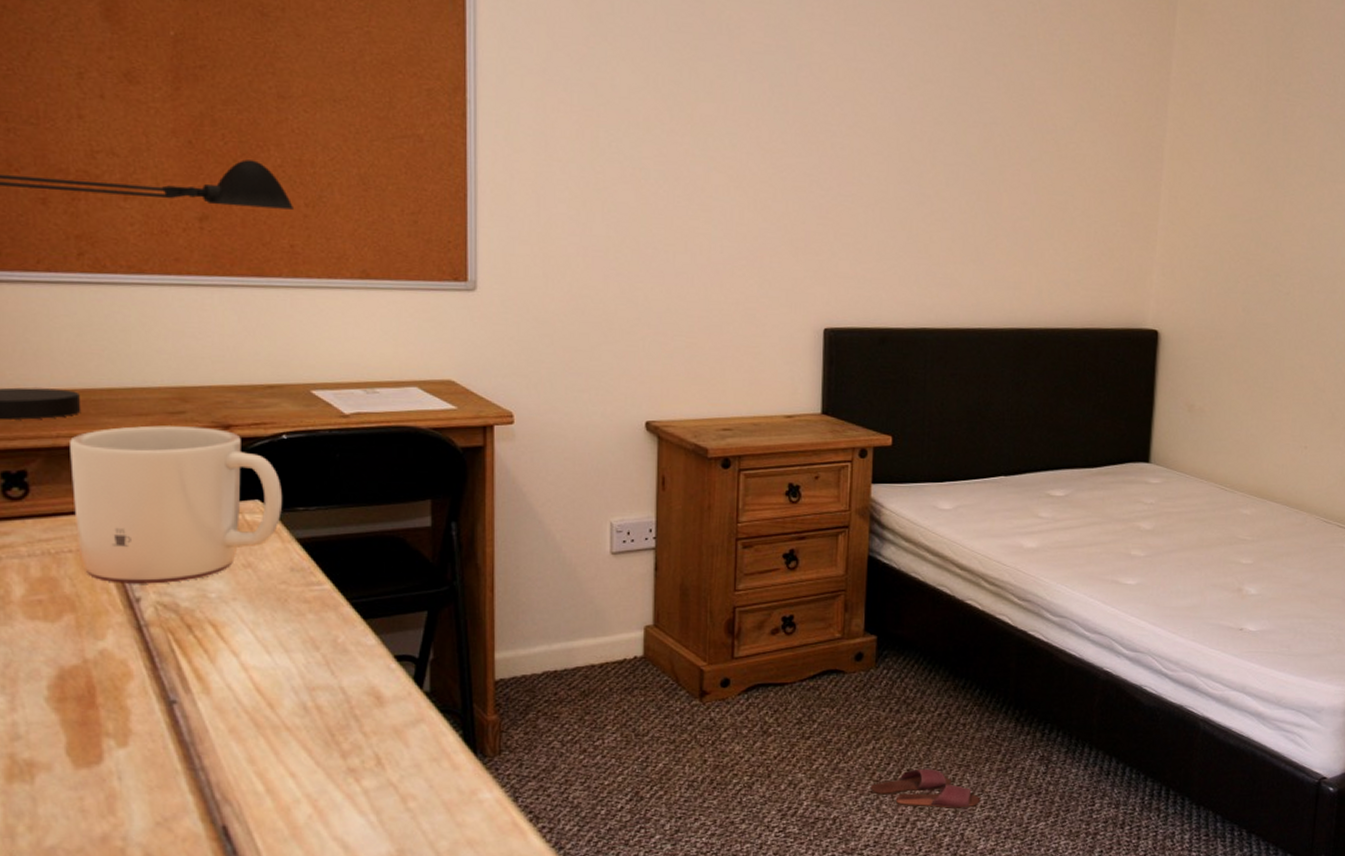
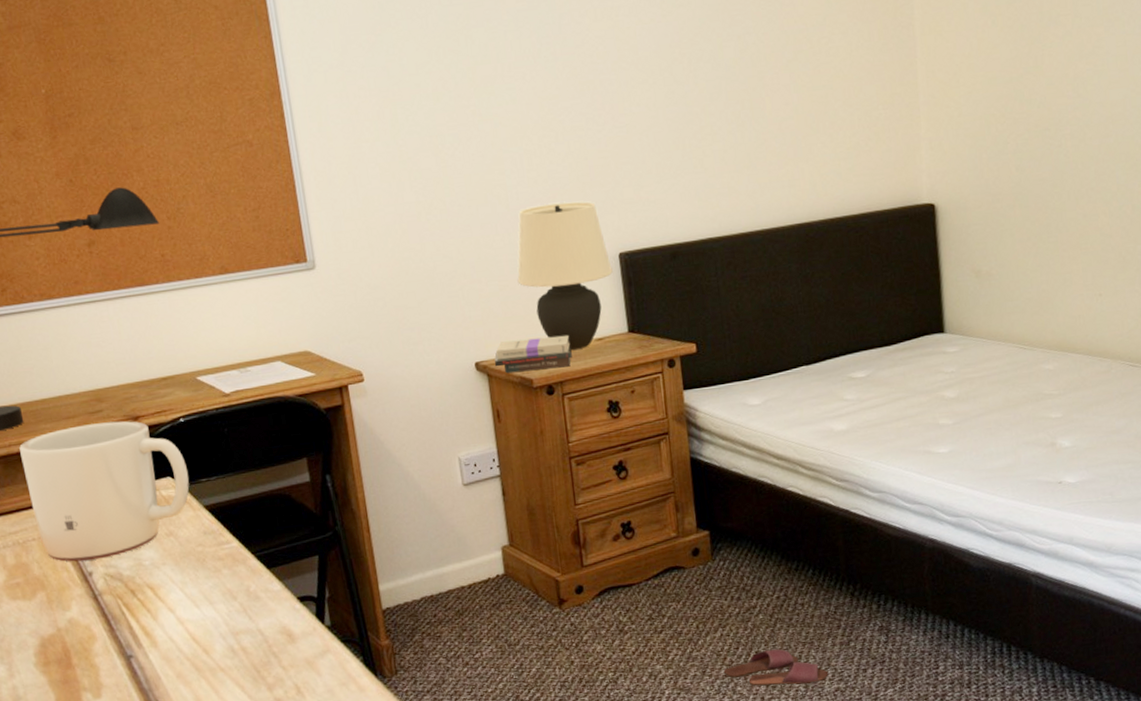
books: none [667,403,757,441] -> present [494,335,572,373]
table lamp: none [707,263,814,424] -> present [517,201,613,350]

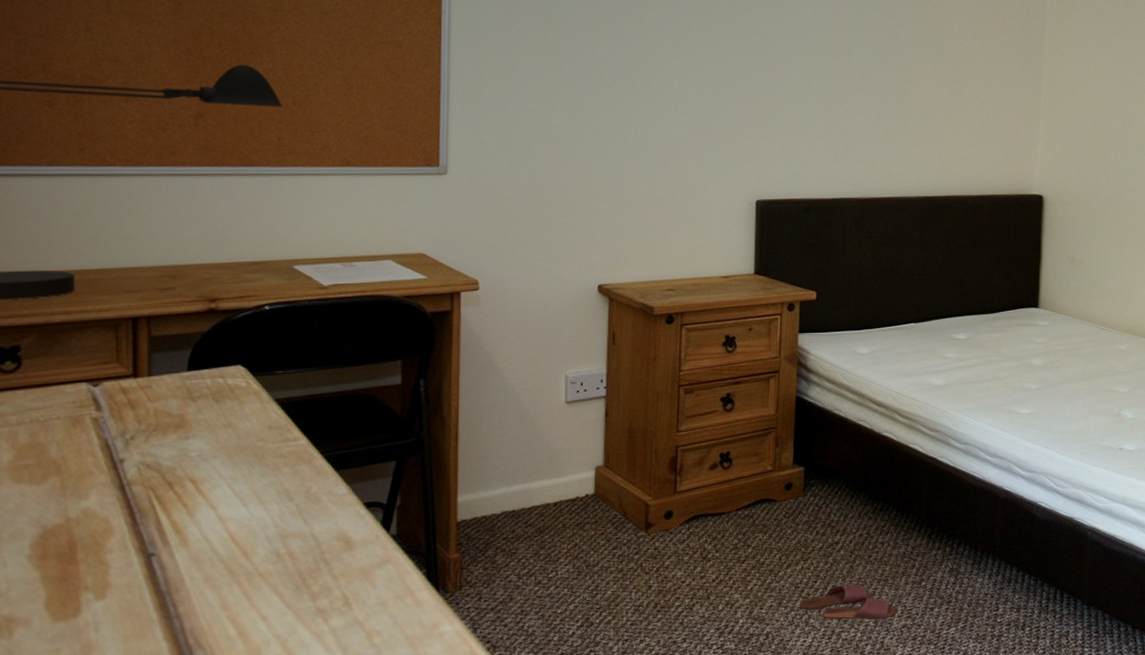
mug: present [19,421,190,562] -> none [62,301,264,446]
books: present [494,335,572,373] -> none [617,268,697,299]
table lamp: present [517,201,613,350] -> none [654,146,748,284]

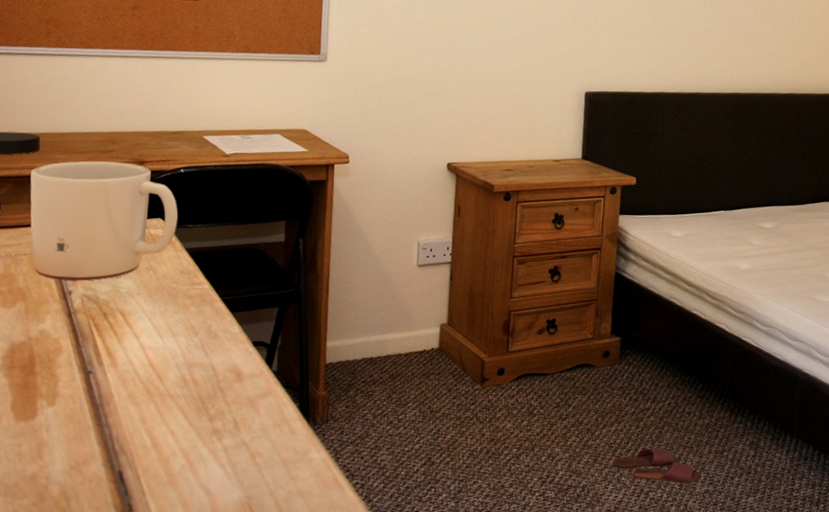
mug: none [62,301,264,446] -> present [30,161,179,281]

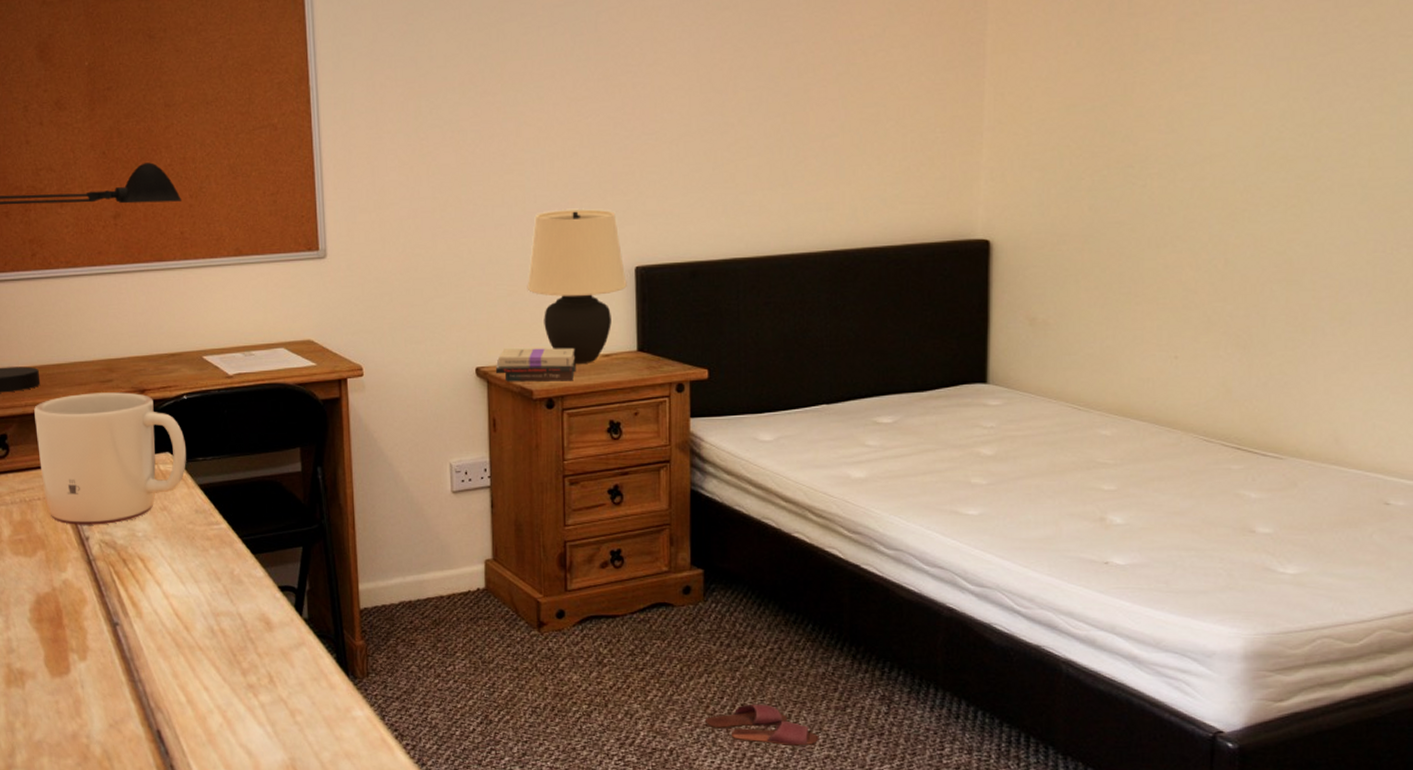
books: none [463,149,532,179] -> present [495,347,576,382]
table lamp: none [496,41,578,166] -> present [527,209,627,364]

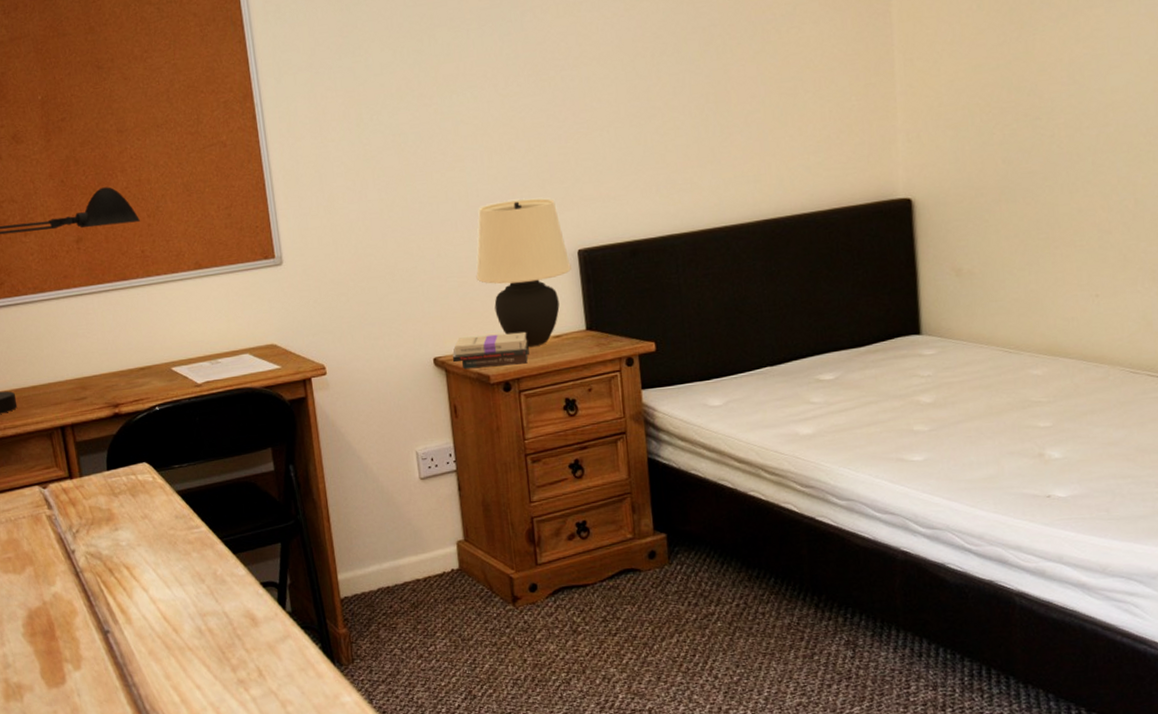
mug: present [34,392,187,525] -> none [13,408,163,540]
slippers: present [704,703,819,747] -> none [679,658,791,697]

